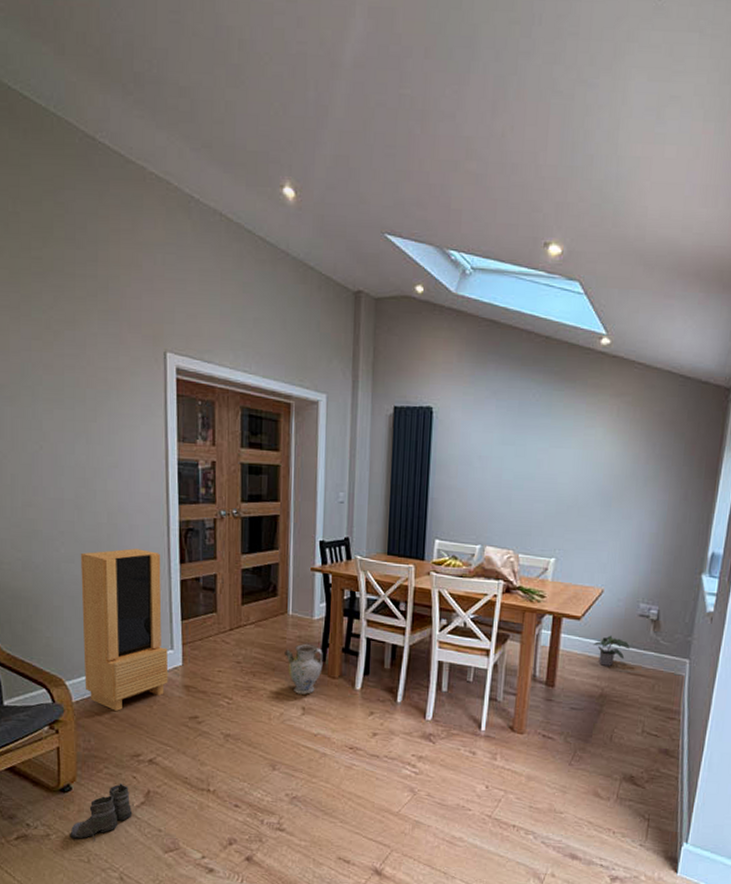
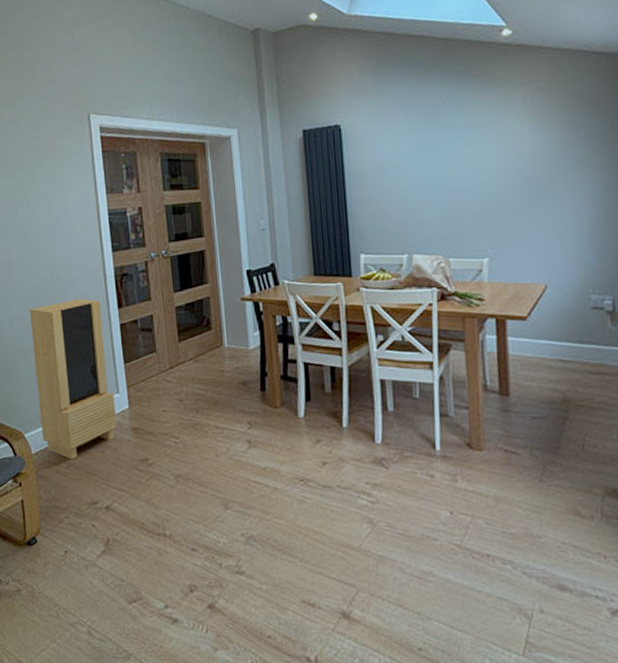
boots: present [70,782,133,843] -> none [38,532,95,596]
ceramic jug: present [284,643,323,695] -> none [224,374,264,427]
potted plant: present [593,635,630,667] -> none [545,333,588,369]

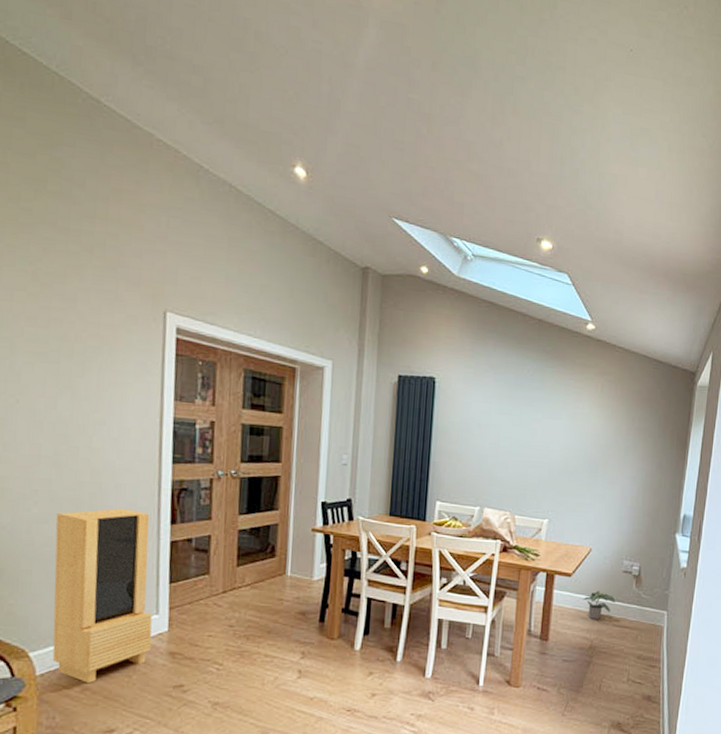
potted plant: none [545,333,588,369] -> present [583,590,616,620]

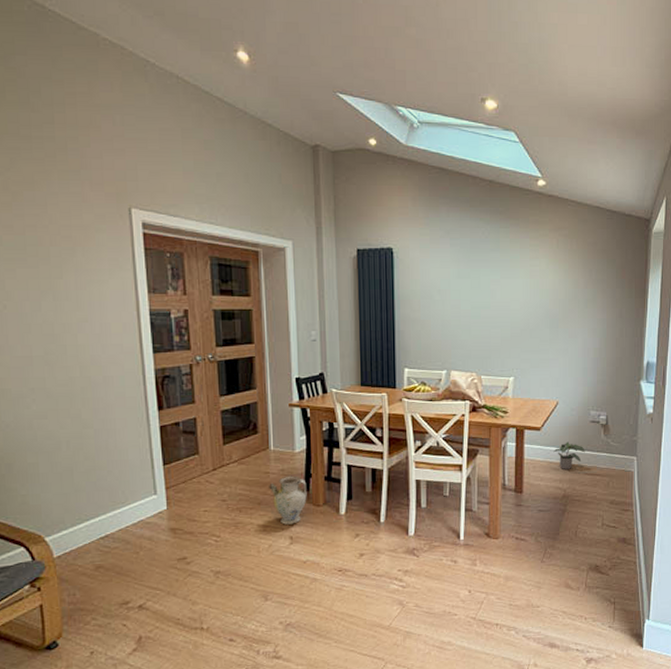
storage cabinet: present [52,508,153,683] -> none [53,399,154,561]
ceramic jug: none [281,604,322,657] -> present [269,475,307,525]

